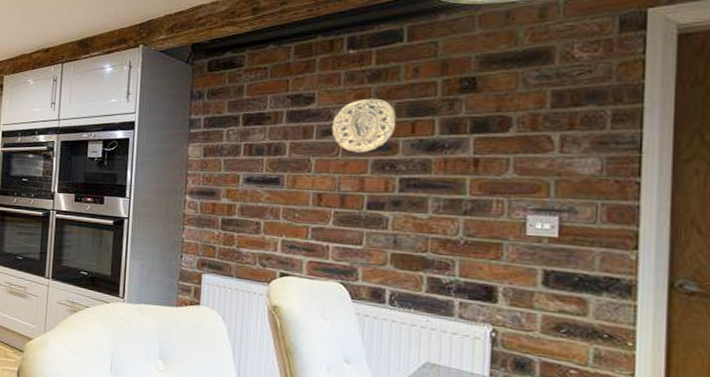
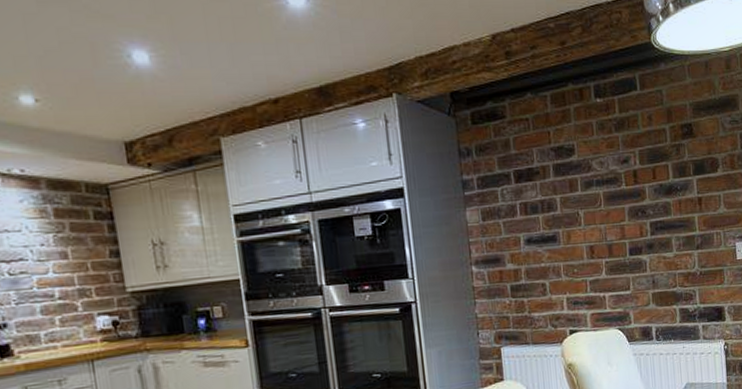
decorative plate: present [331,98,397,153] -> none [592,147,642,202]

